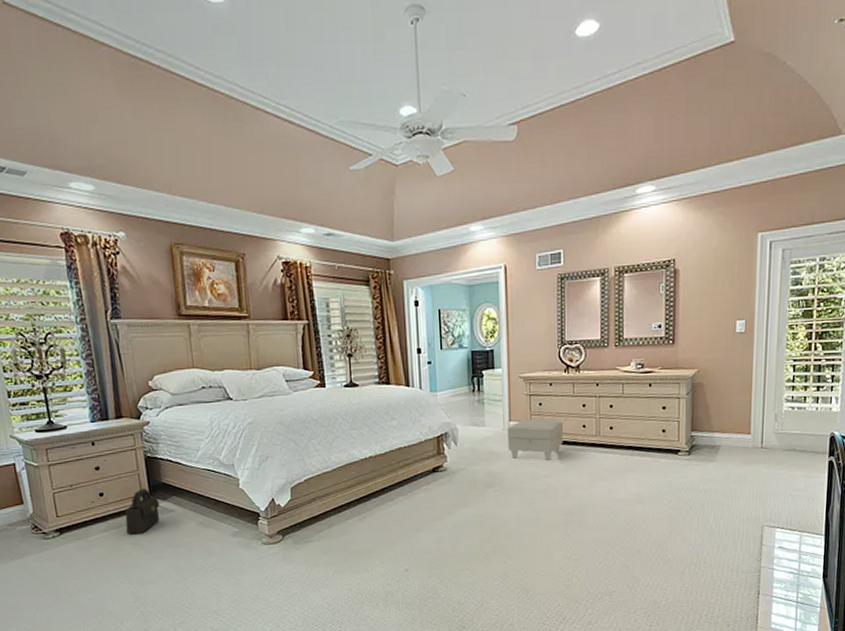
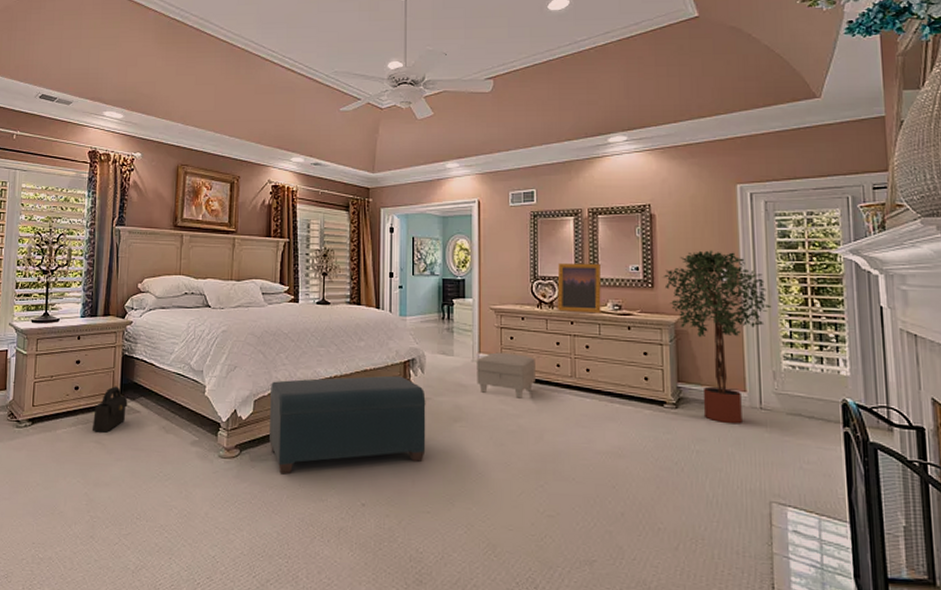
bench: none [305,450,462,553] -> present [269,375,426,475]
picture frame: none [584,323,625,375] -> present [557,262,601,314]
potted tree: none [683,303,779,464] -> present [663,250,772,424]

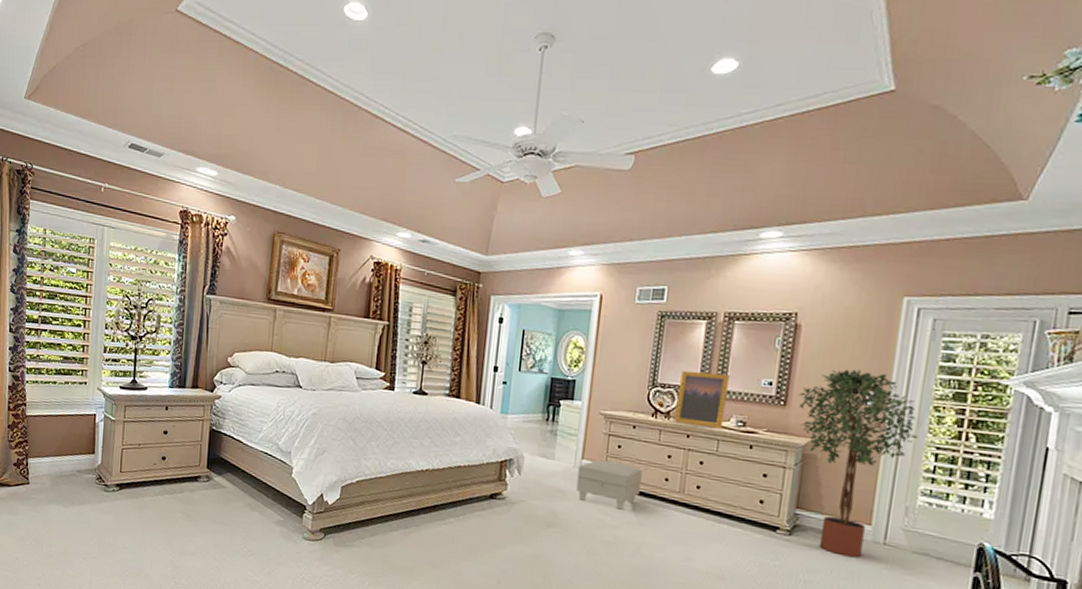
handbag: present [91,386,128,433] -> none [178,459,214,505]
bench: present [269,375,426,475] -> none [355,469,520,563]

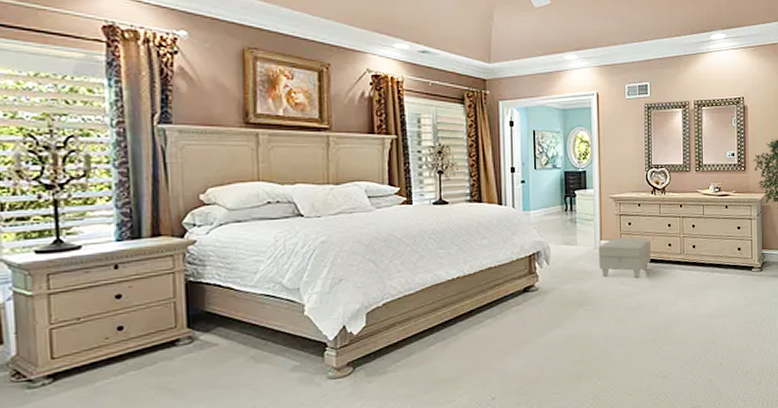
picture frame: present [674,370,729,429] -> none [668,151,705,197]

